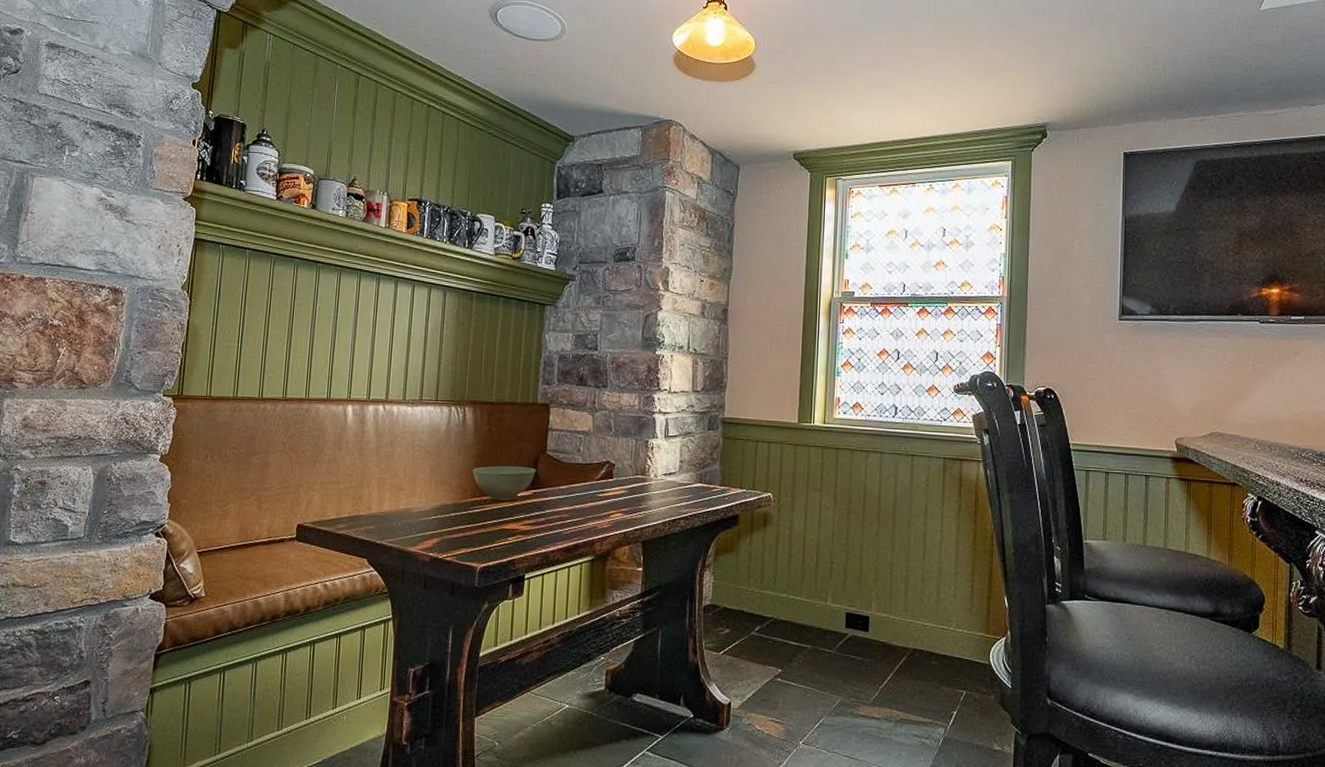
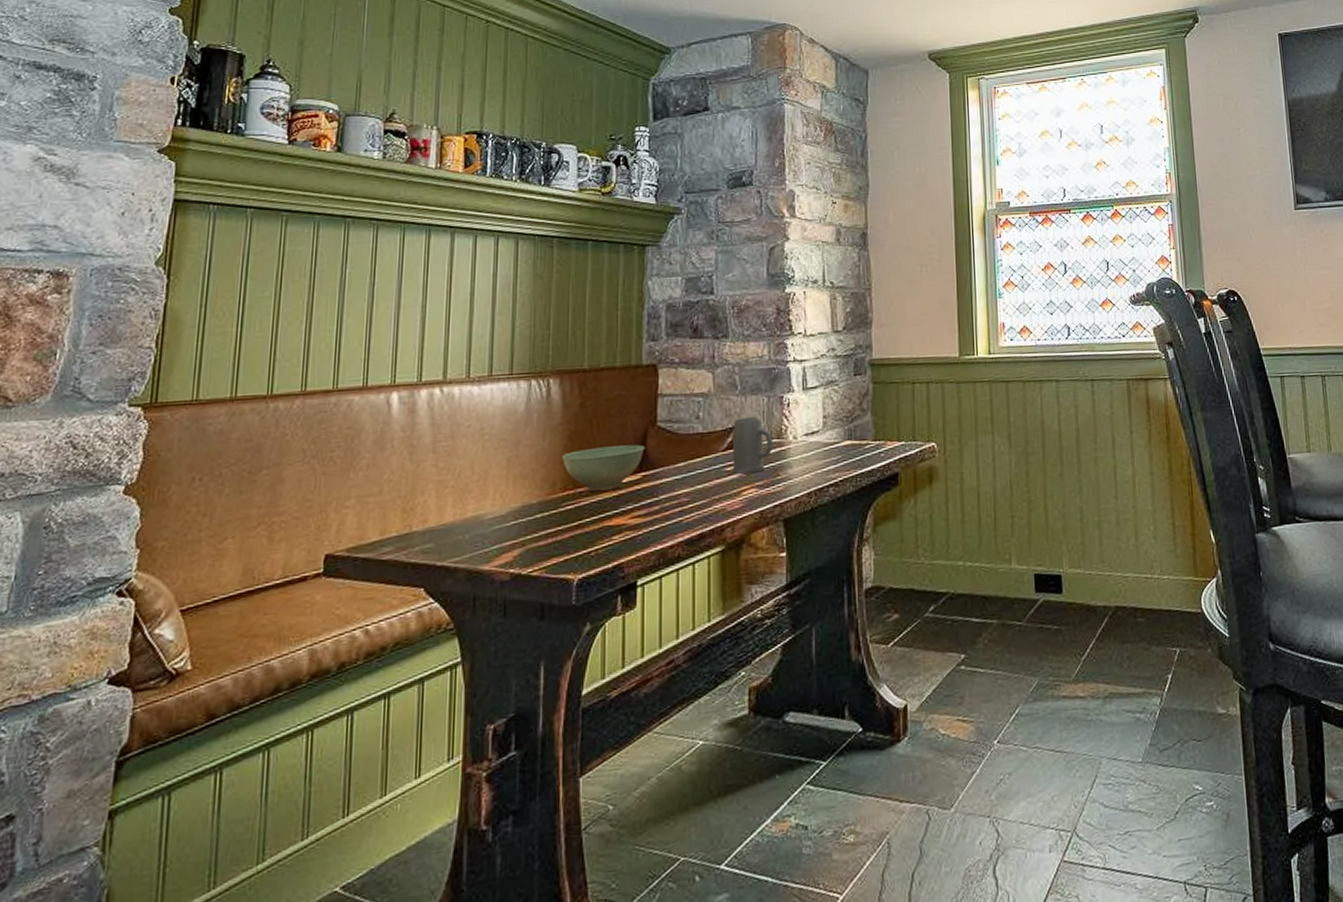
beer mug: none [603,455,638,502] -> present [732,417,774,475]

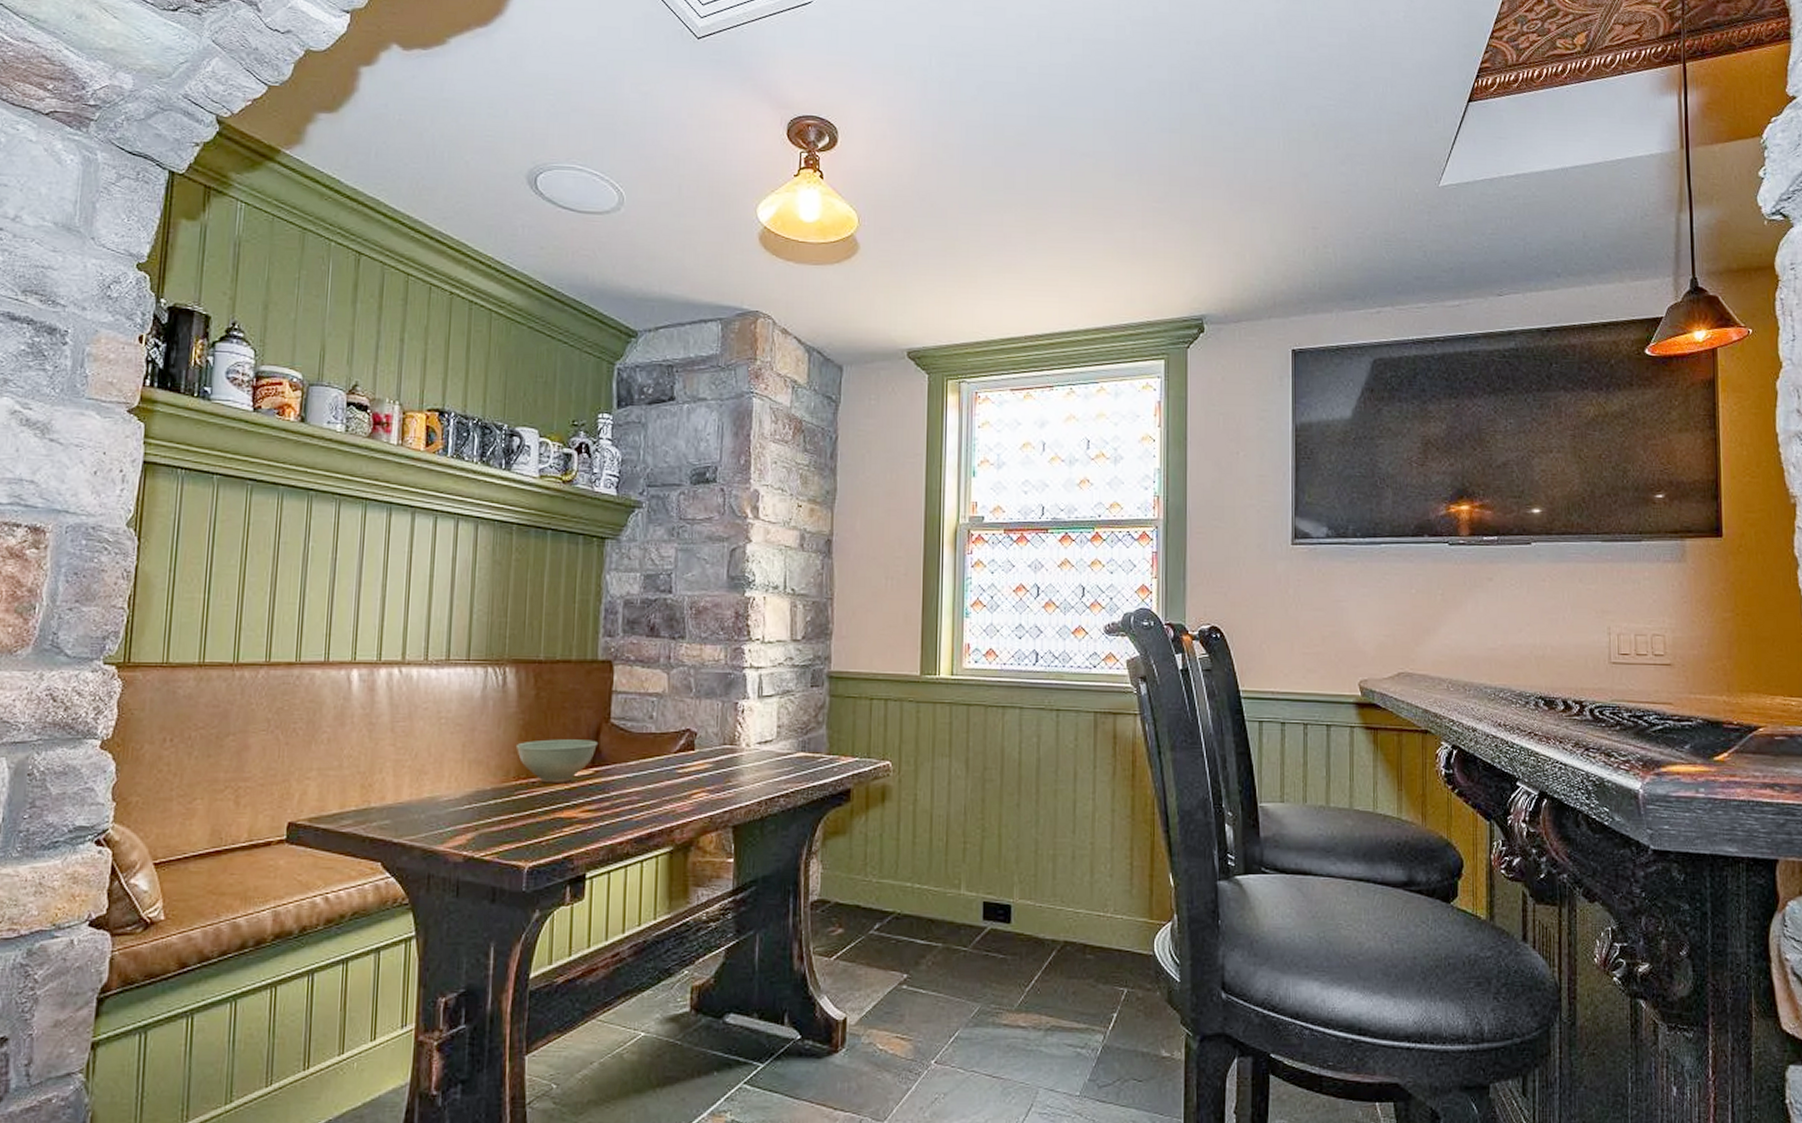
beer mug: present [732,417,774,475] -> none [683,721,726,778]

